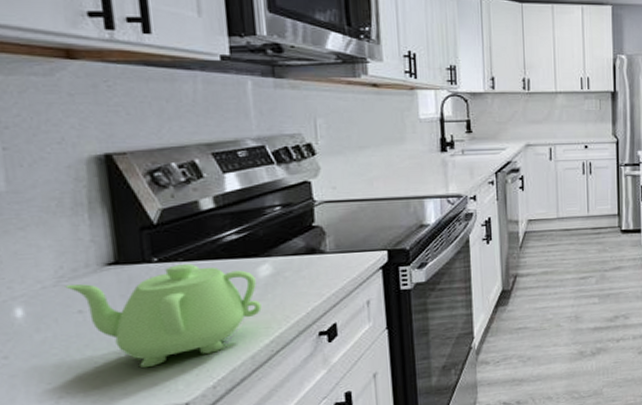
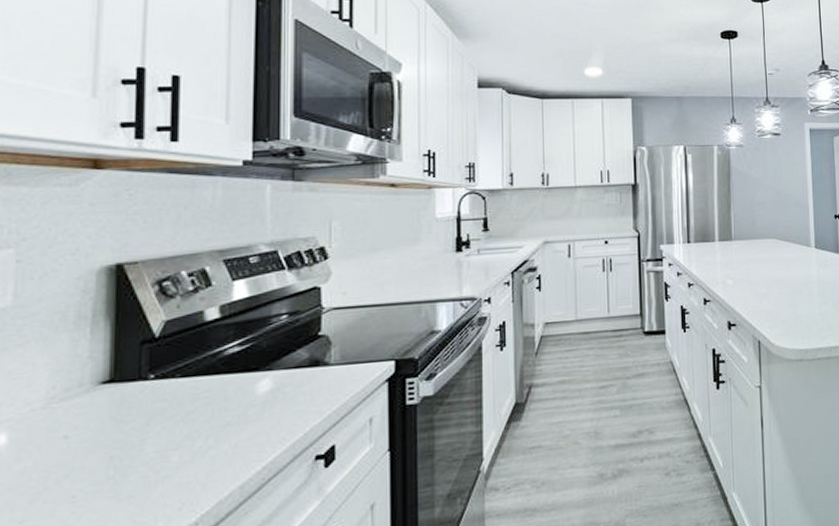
teapot: present [65,264,262,368] -> none [54,380,257,502]

